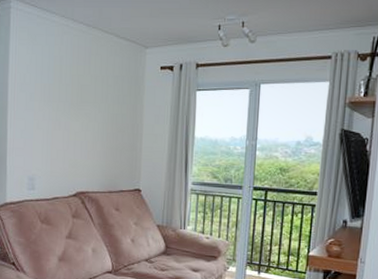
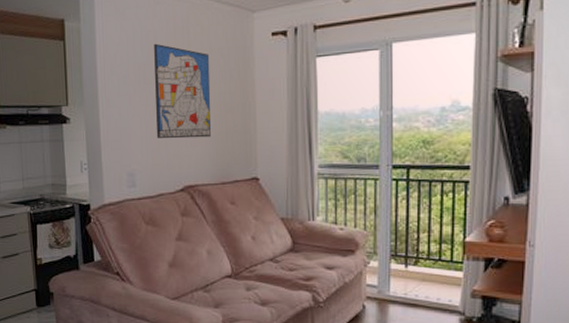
wall art: none [55,67,106,152] -> present [154,43,211,139]

